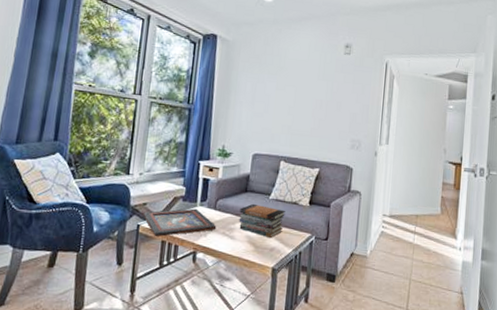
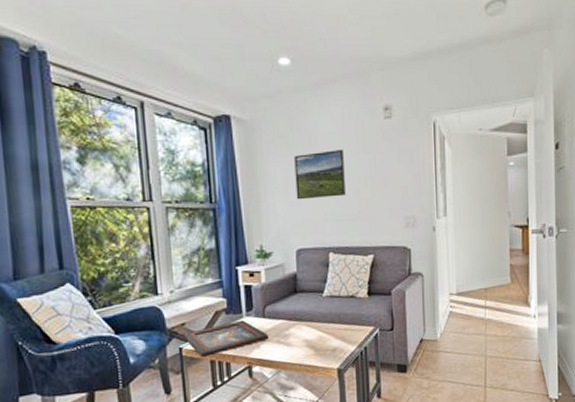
book stack: present [238,203,285,238] -> none [292,304,343,338]
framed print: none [260,74,306,114] -> present [294,149,346,200]

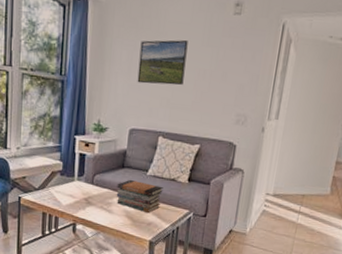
decorative tray: present [184,320,269,357] -> none [24,182,95,208]
book stack: none [292,304,343,338] -> present [116,179,163,213]

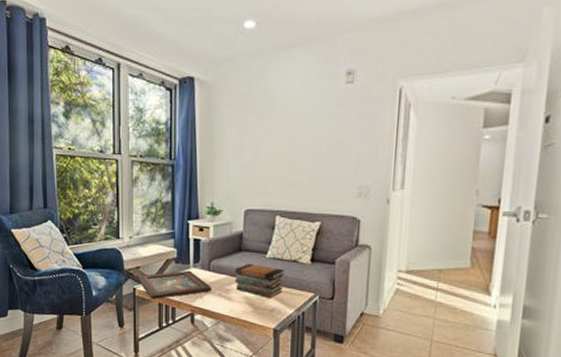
decorative tray: none [24,182,95,208] -> present [138,270,212,299]
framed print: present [137,39,188,86] -> none [249,113,300,162]

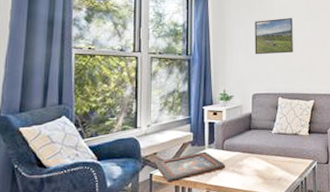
book stack: present [235,263,285,298] -> none [246,139,288,169]
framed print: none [249,113,300,162] -> present [254,17,293,55]

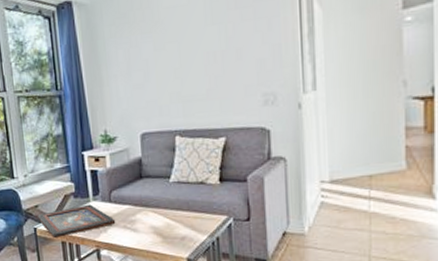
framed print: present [254,17,293,55] -> none [136,23,192,82]

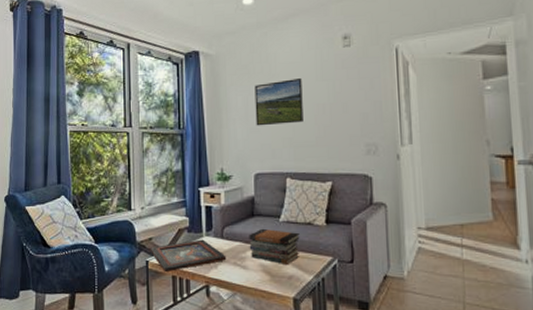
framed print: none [136,23,192,82] -> present [254,77,303,126]
book stack: none [138,190,192,225] -> present [249,228,300,264]

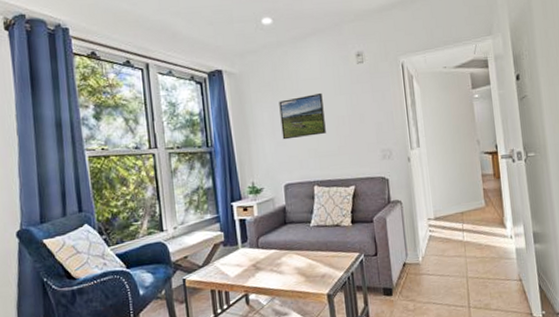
decorative tray: present [151,239,227,271] -> none [187,251,263,287]
book stack: present [249,228,300,264] -> none [283,234,330,265]

